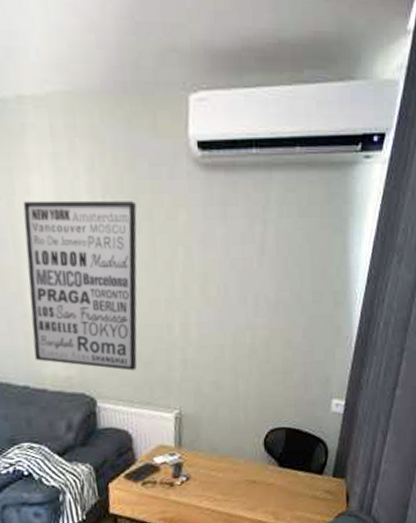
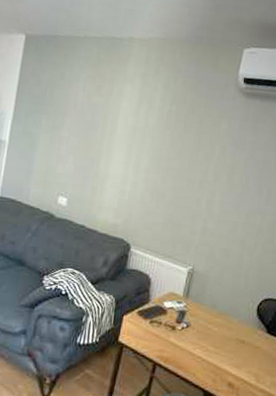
wall art: present [22,200,137,371] -> none [94,100,192,229]

